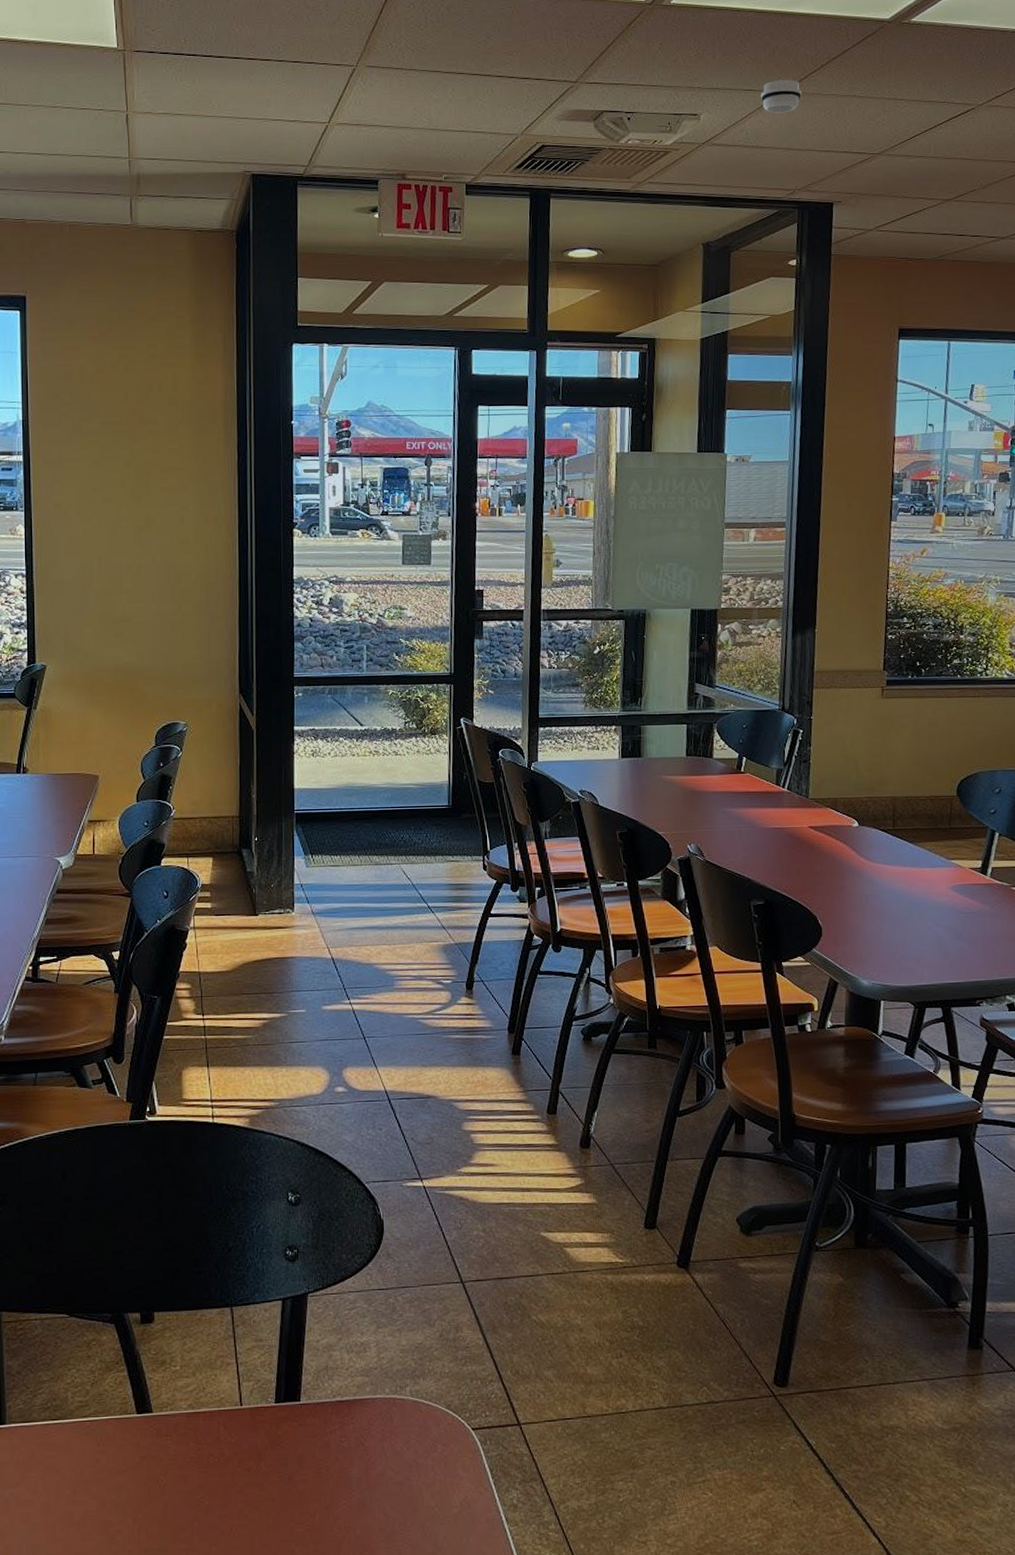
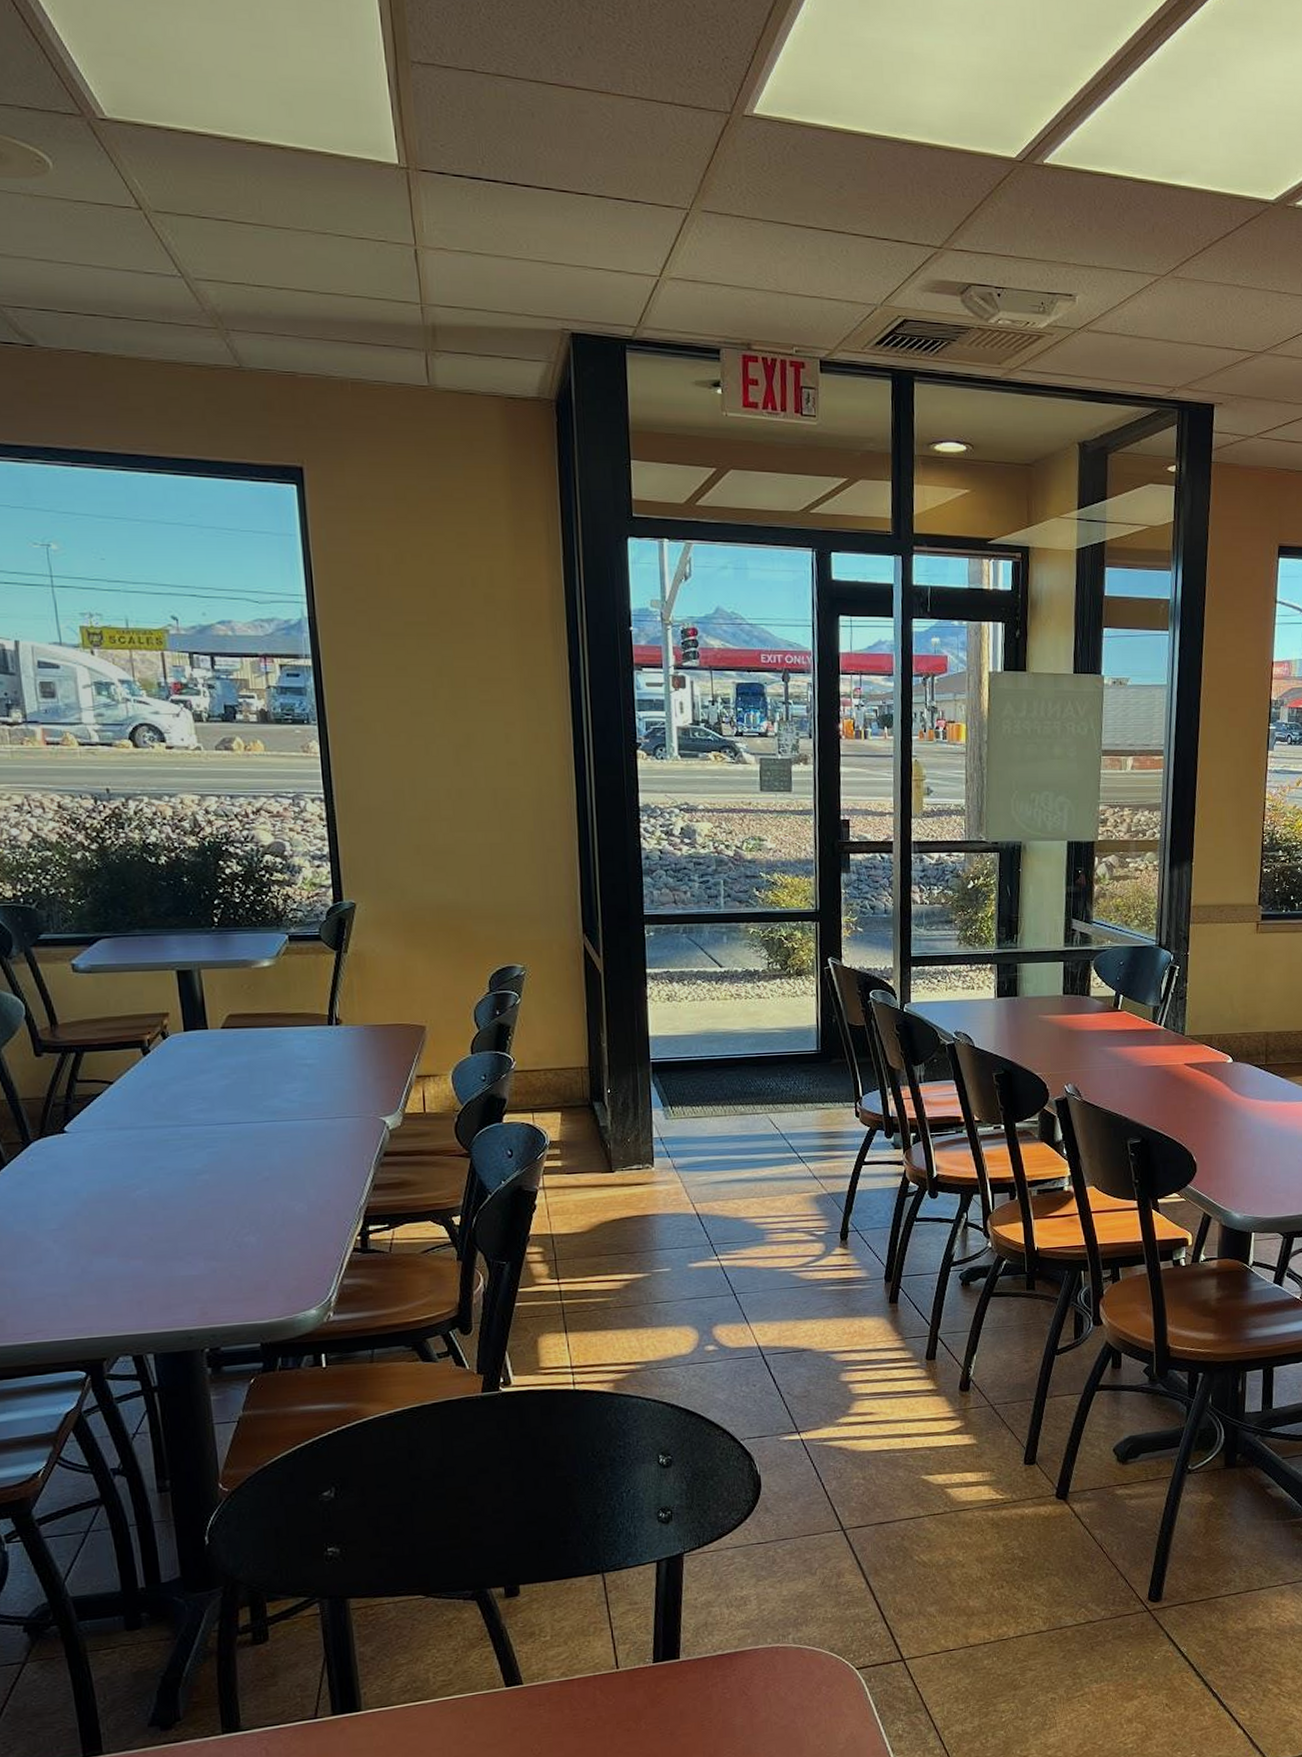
smoke detector: present [761,80,802,113] -> none [1140,261,1183,300]

